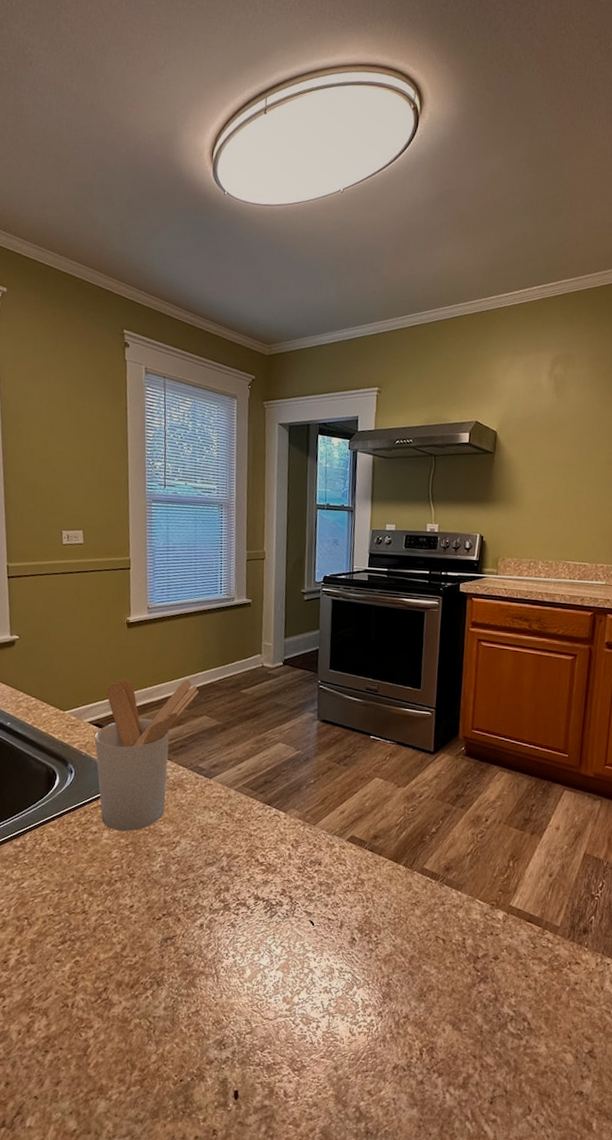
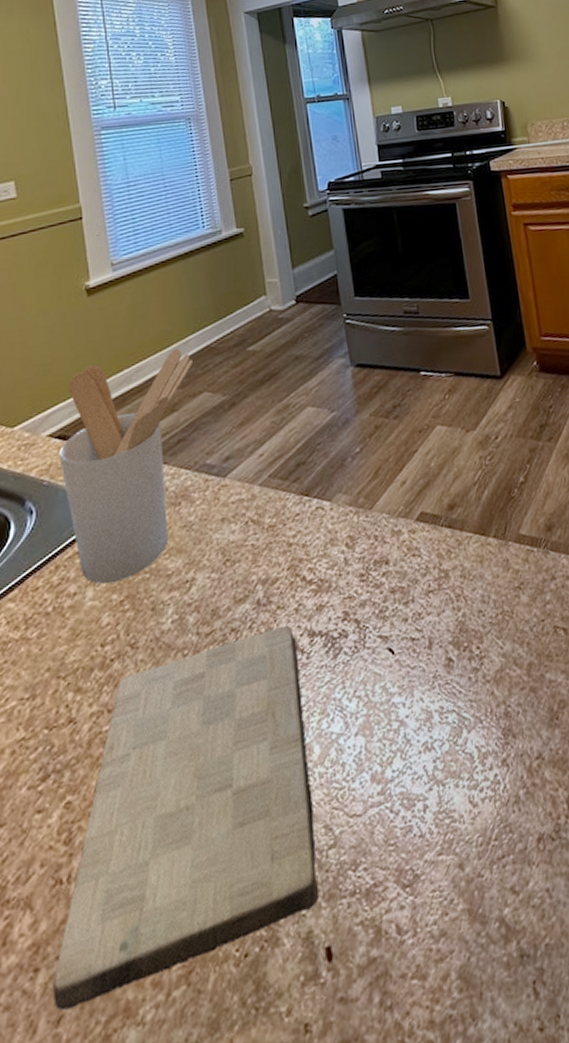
cutting board: none [56,887,245,1079] -> present [53,625,320,1011]

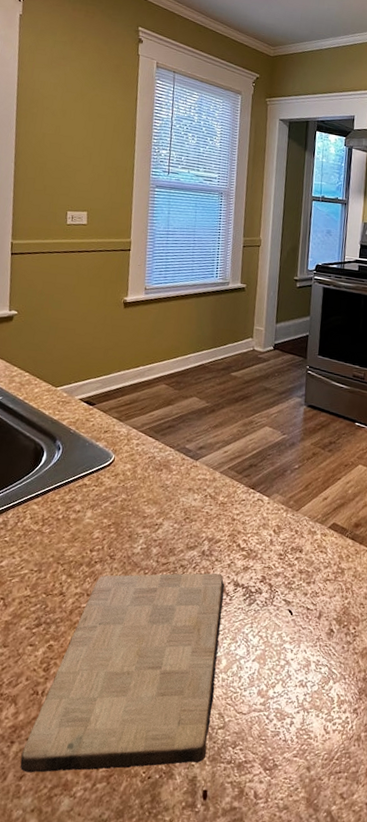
utensil holder: present [58,349,193,584] -> none [84,357,190,512]

